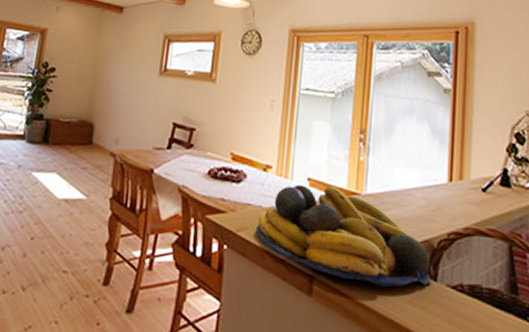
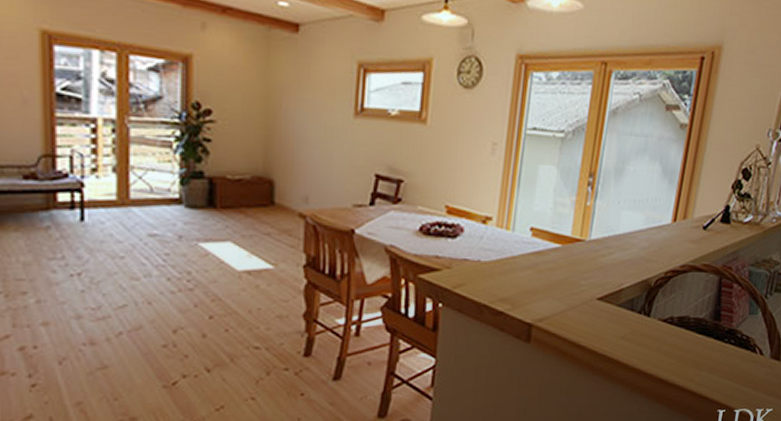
fruit bowl: present [256,184,432,288] -> none [474,235,646,327]

